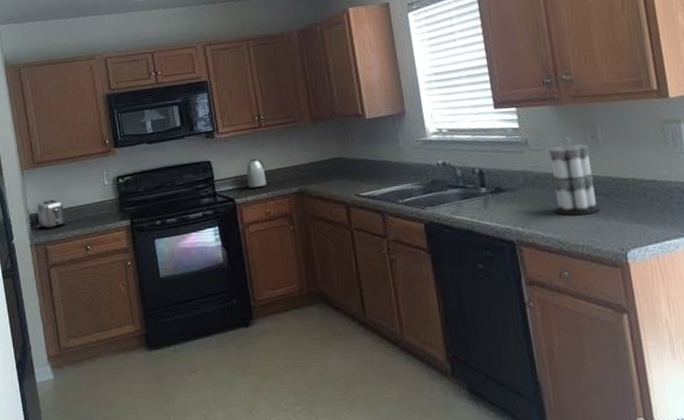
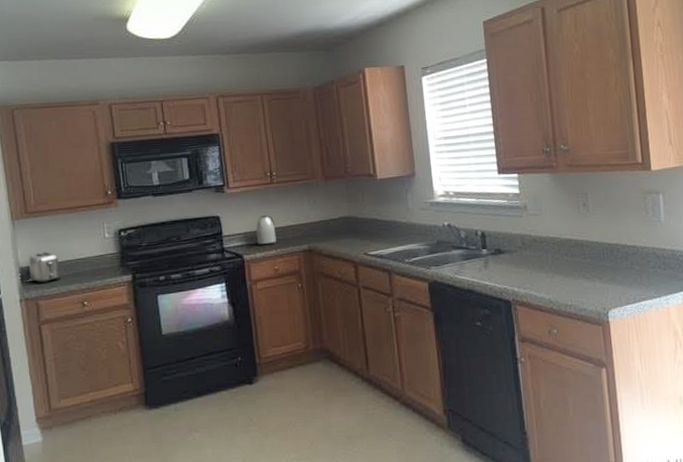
spice rack: present [549,137,600,217] -> none [545,203,587,278]

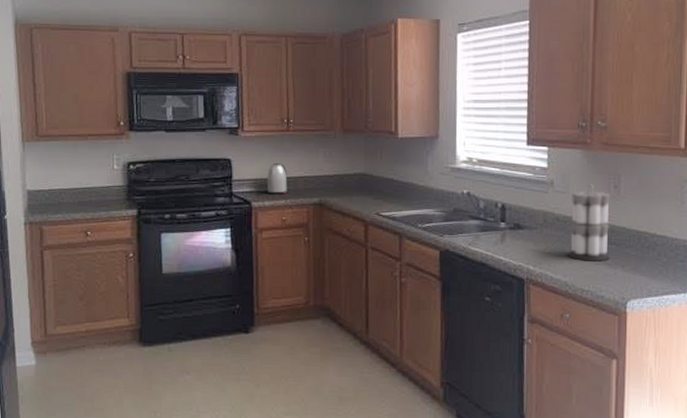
toaster: present [29,251,62,284] -> none [36,177,68,209]
spice rack: none [545,203,587,278] -> present [567,183,610,263]

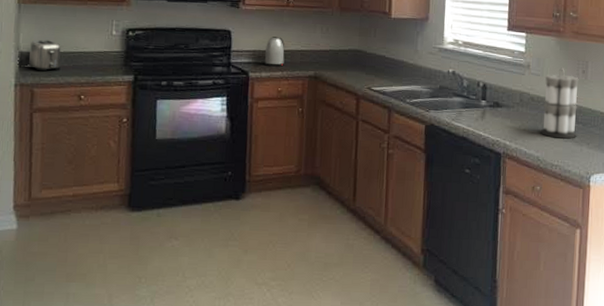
toaster: none [36,177,68,209] -> present [29,39,62,72]

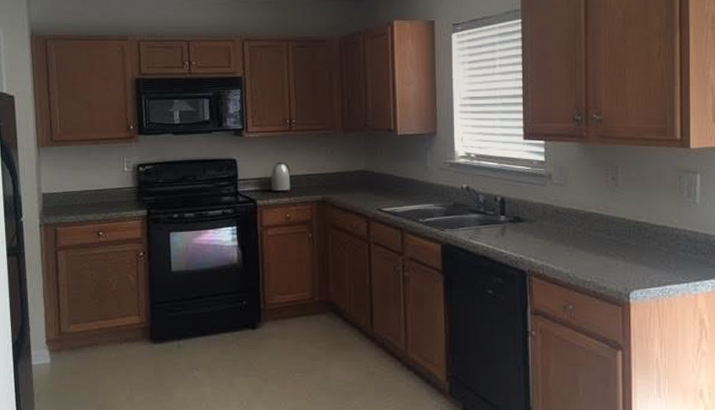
toaster: present [29,39,62,72] -> none [51,180,81,211]
spice rack: present [540,67,579,140] -> none [568,175,610,254]

